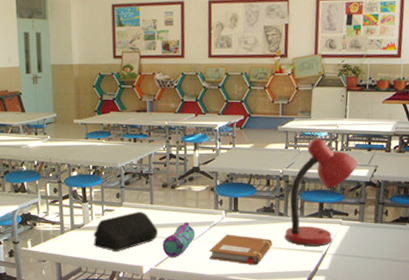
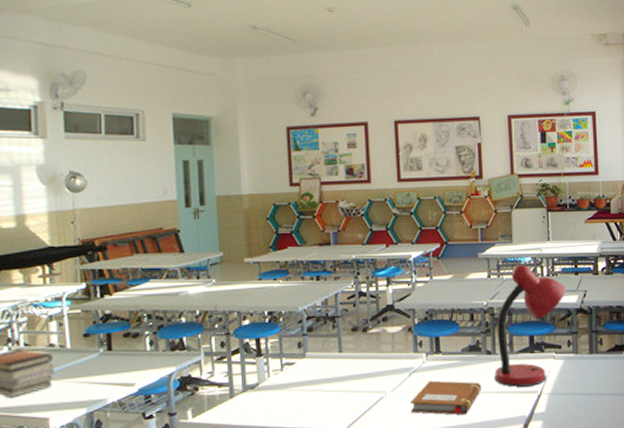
speaker: present [93,212,159,252] -> none [271,362,350,415]
pencil case: present [162,222,195,258] -> none [355,370,393,416]

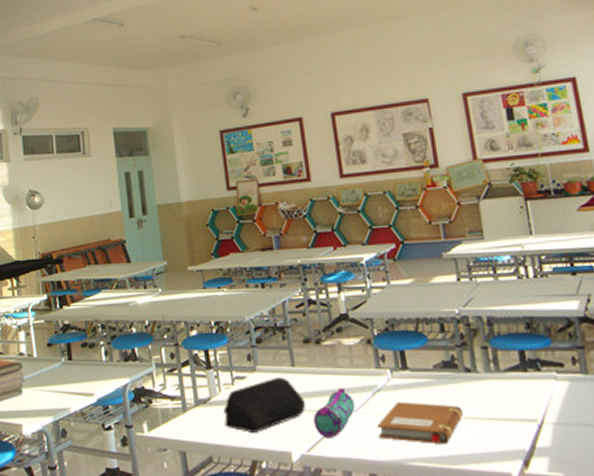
speaker: none [271,362,350,415] -> present [223,377,306,434]
pencil case: none [355,370,393,416] -> present [313,387,355,439]
desk lamp: present [494,264,566,387] -> none [474,264,562,413]

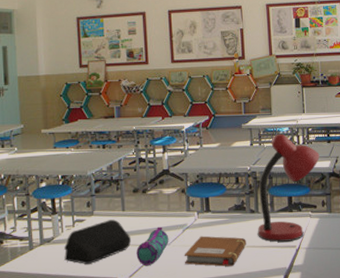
desk lamp: none [474,264,562,413] -> present [257,133,320,242]

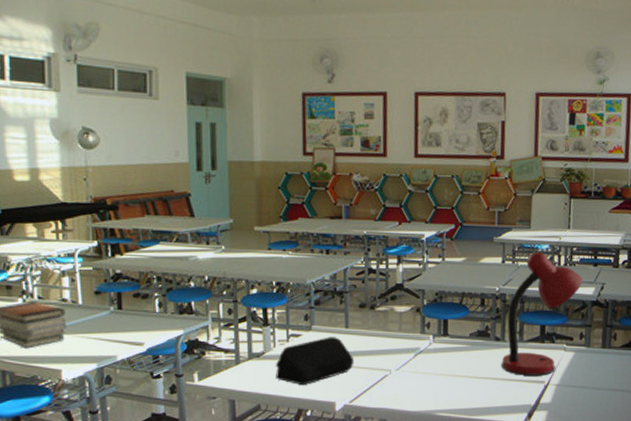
pencil case: present [136,226,169,266] -> none [359,348,398,392]
notebook: present [184,236,246,267] -> none [414,362,488,400]

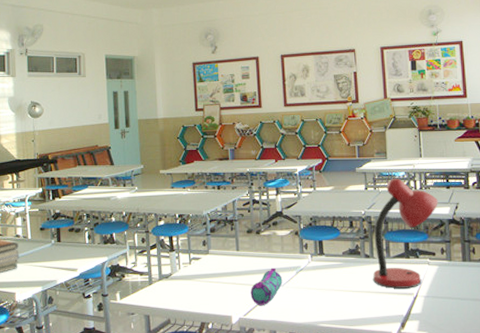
speaker: present [275,337,355,386] -> none [181,259,246,302]
pencil case: none [359,348,398,392] -> present [250,268,283,306]

